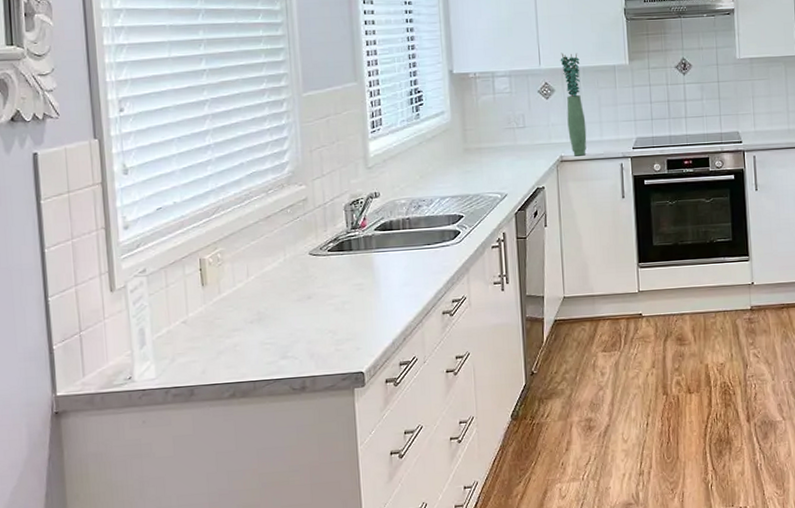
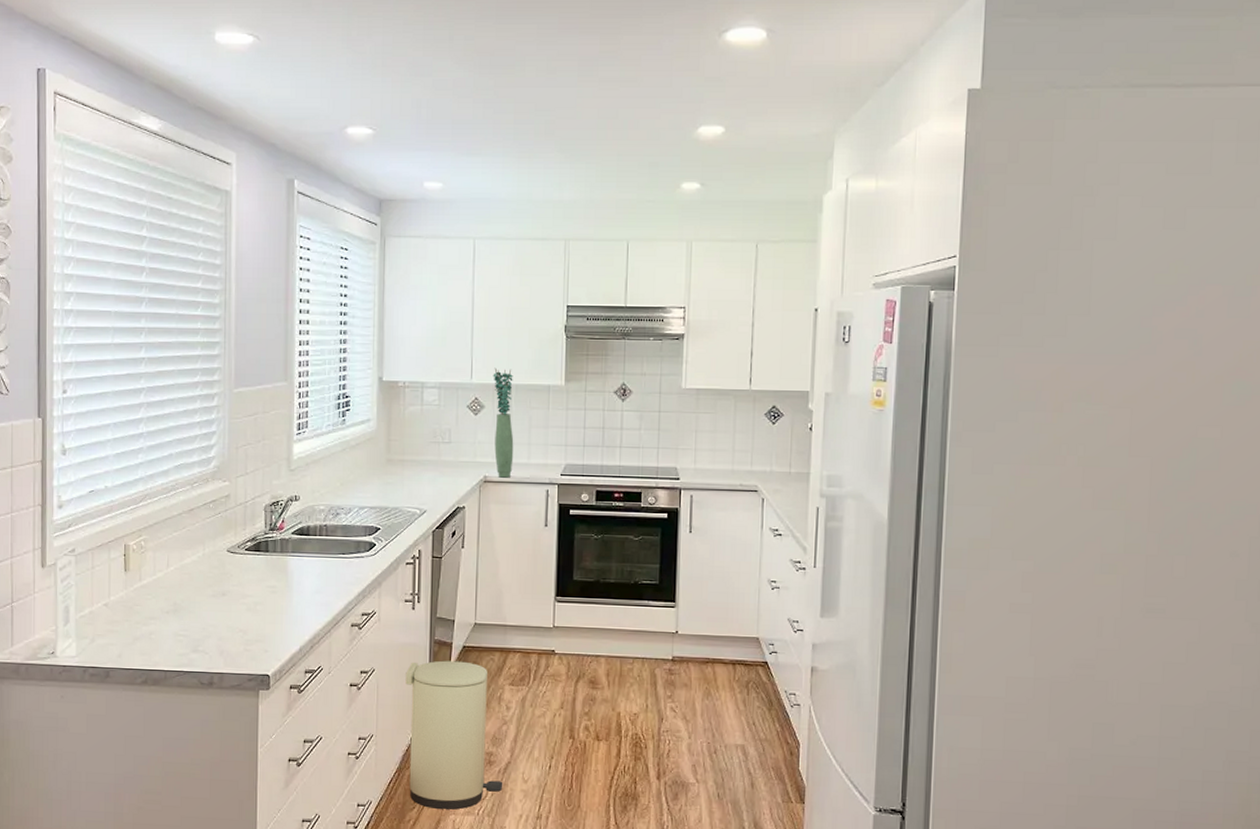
pedal bin: none [500,334,605,480] -> present [405,660,503,810]

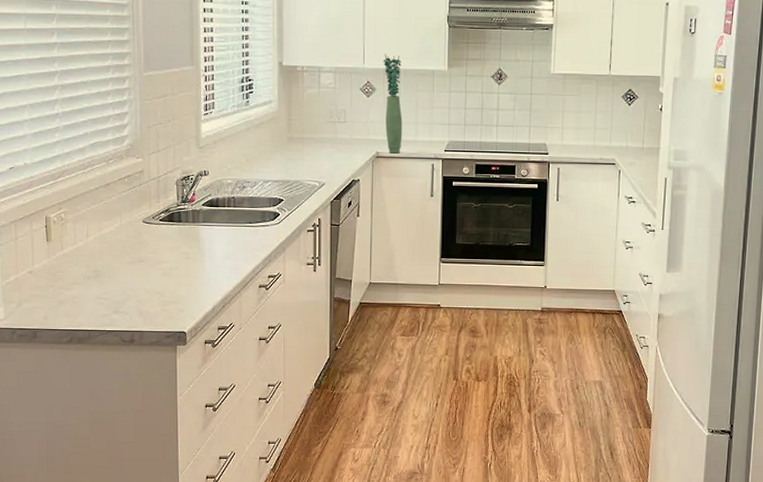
pedal bin: present [405,660,503,810] -> none [309,315,396,443]

